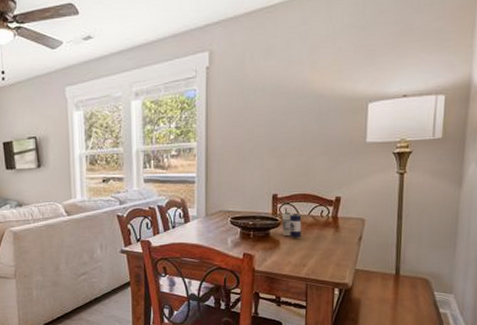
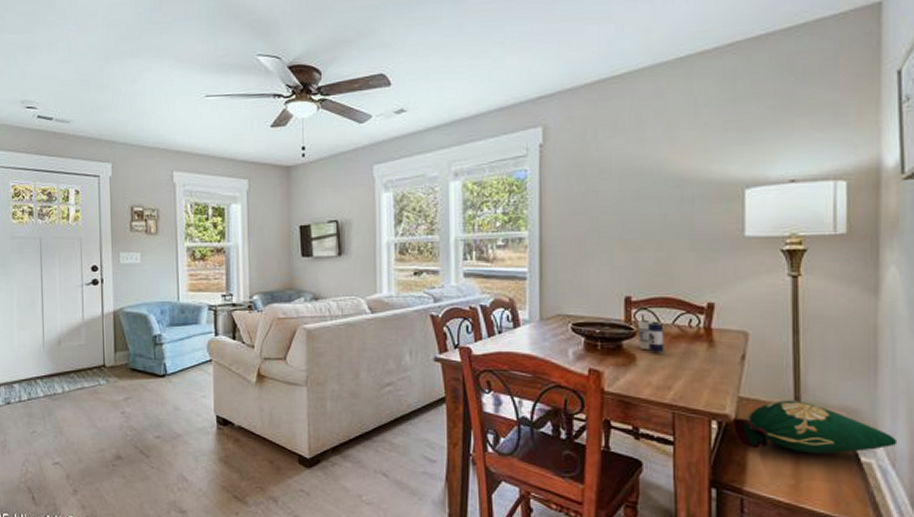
bag: none [351,269,466,309] -> present [734,400,898,454]

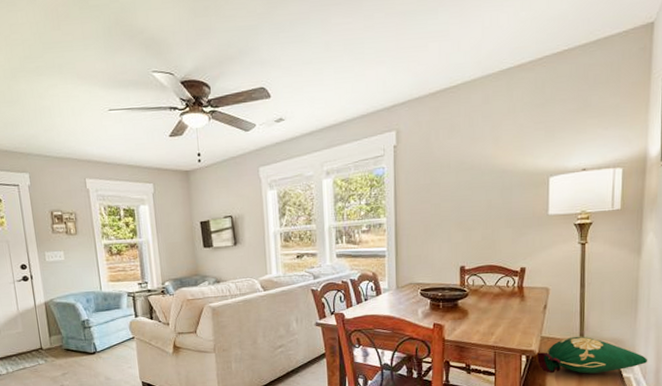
candle: present [639,319,681,359] -> none [470,283,501,311]

